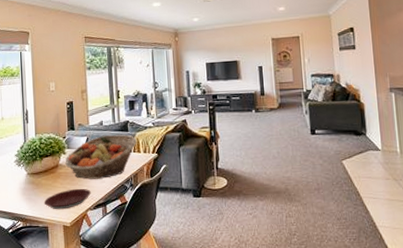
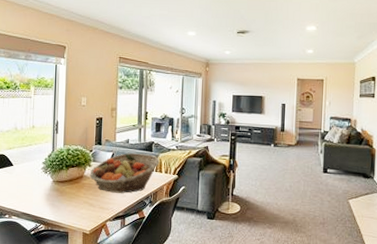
plate: present [43,188,91,210] -> none [66,199,112,218]

